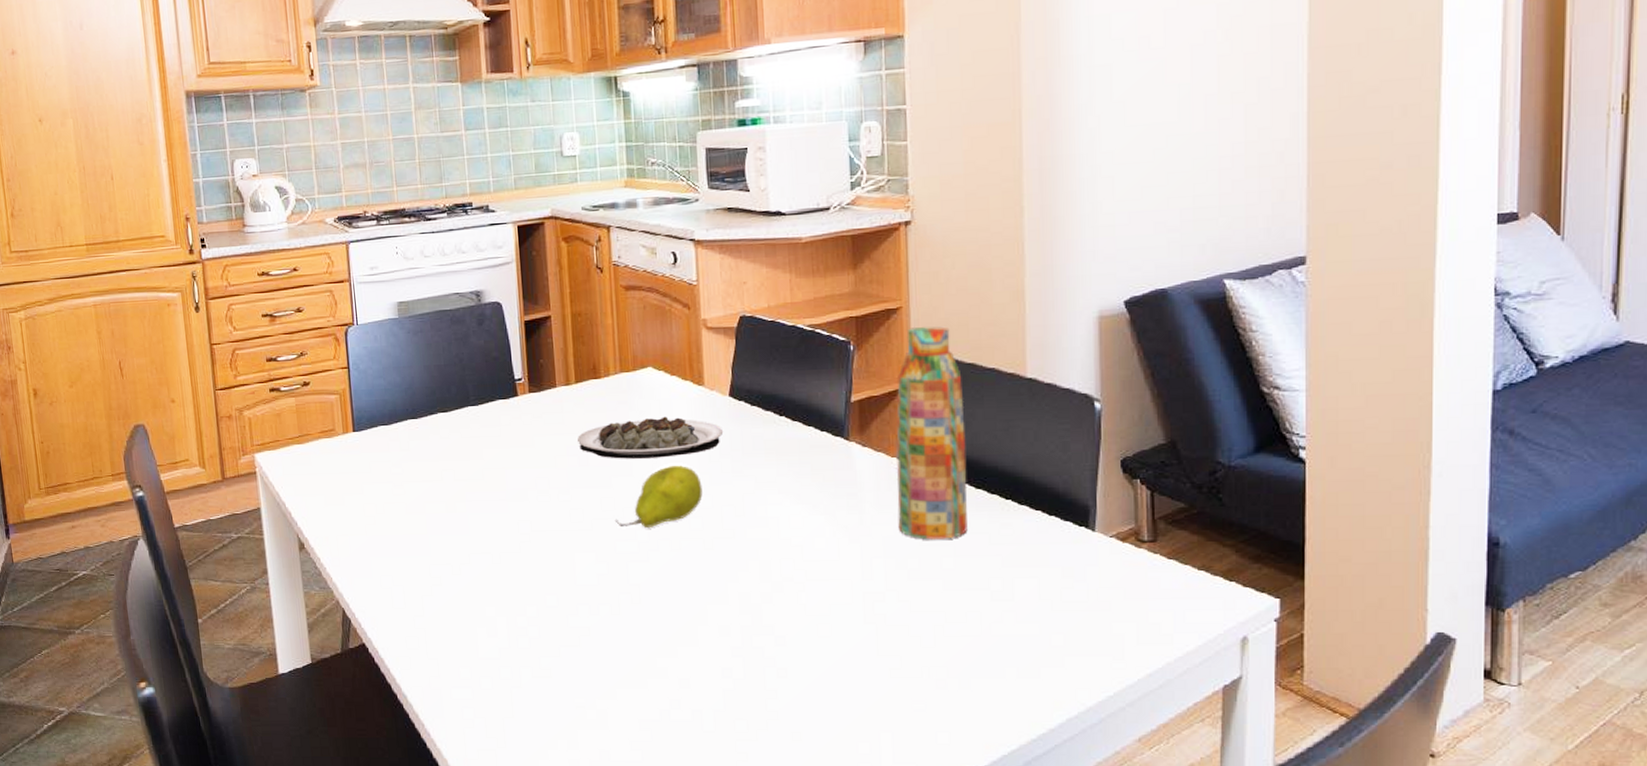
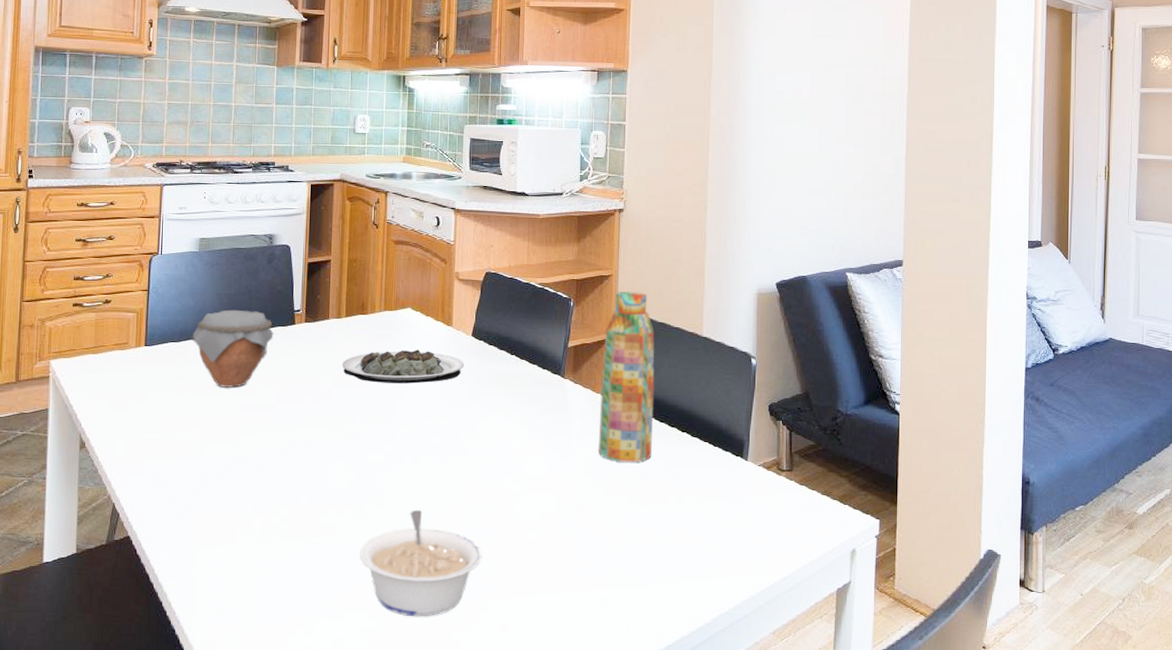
jar: none [402,383,496,475] -> present [191,309,275,389]
fruit: present [614,464,703,527] -> none [366,390,443,442]
legume: none [620,604,765,727] -> present [359,509,482,617]

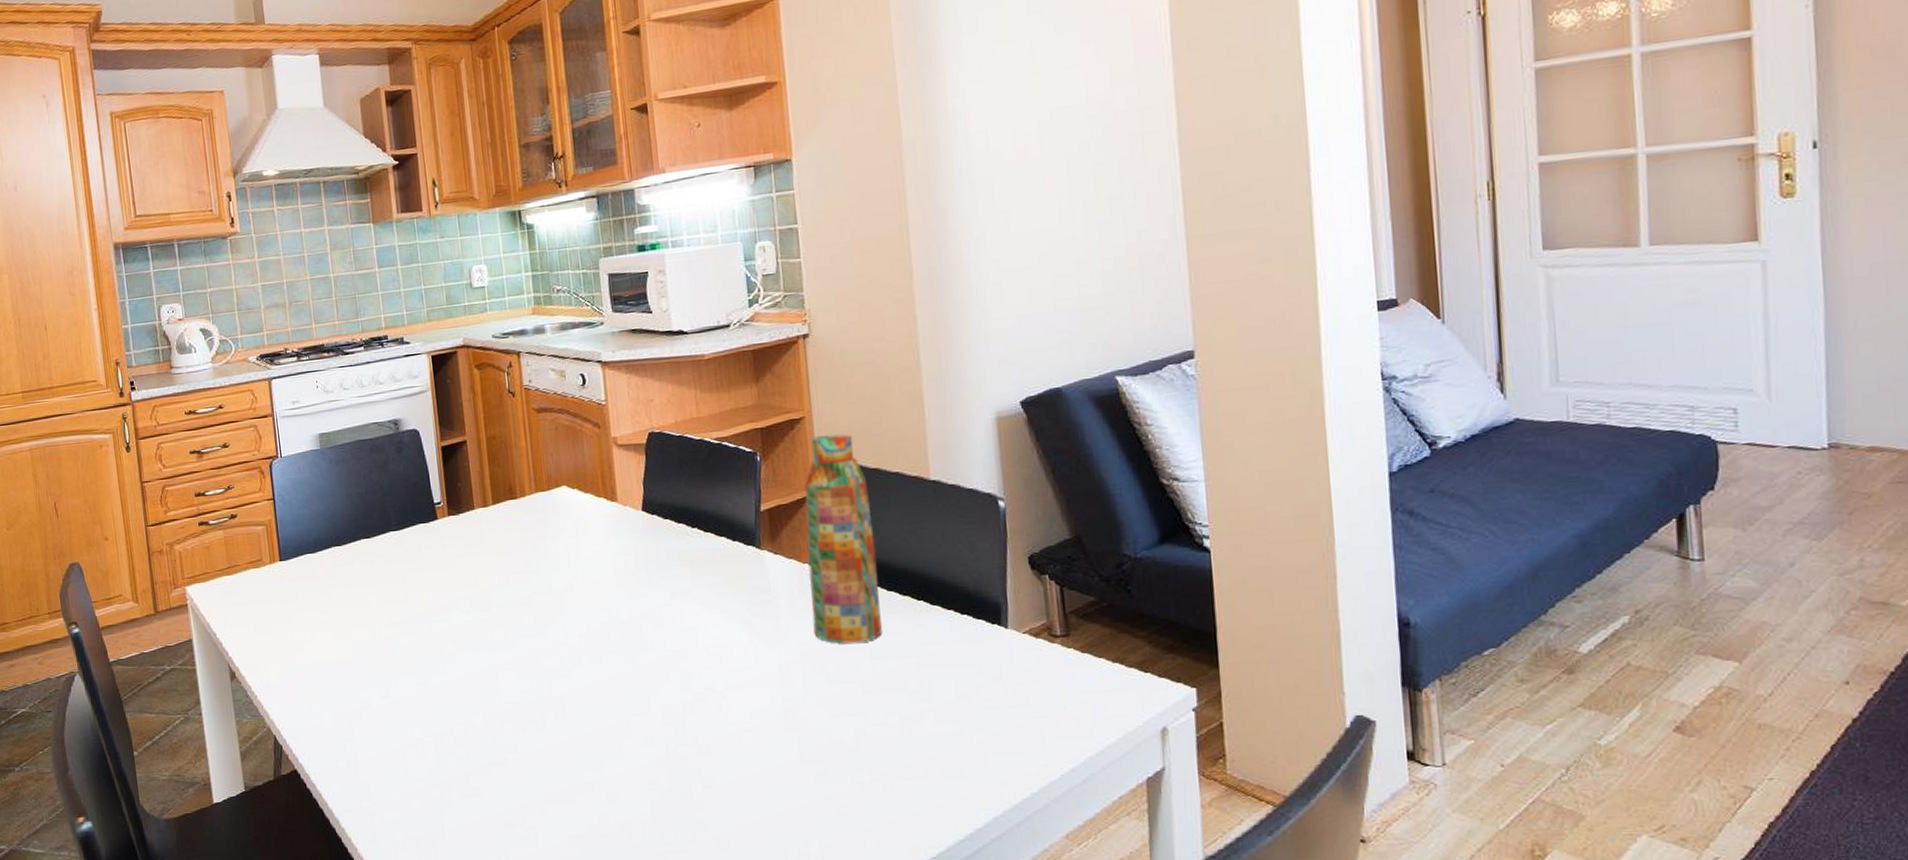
jar: present [191,309,275,389] -> none [327,509,417,600]
plate: present [342,349,464,384] -> none [497,533,637,577]
legume: present [359,509,482,617] -> none [547,718,690,840]

